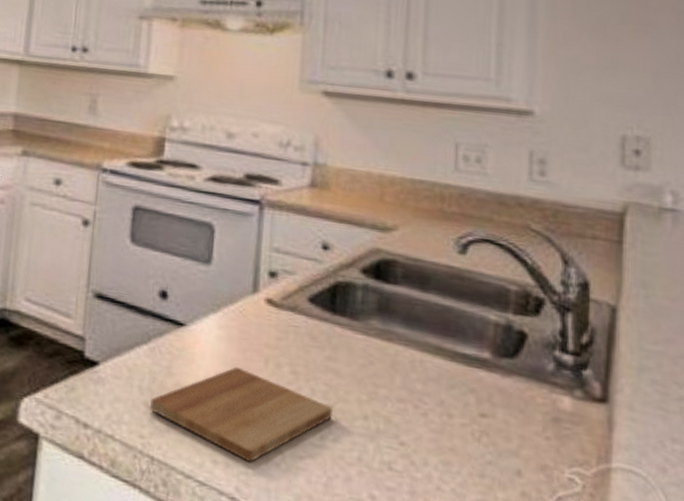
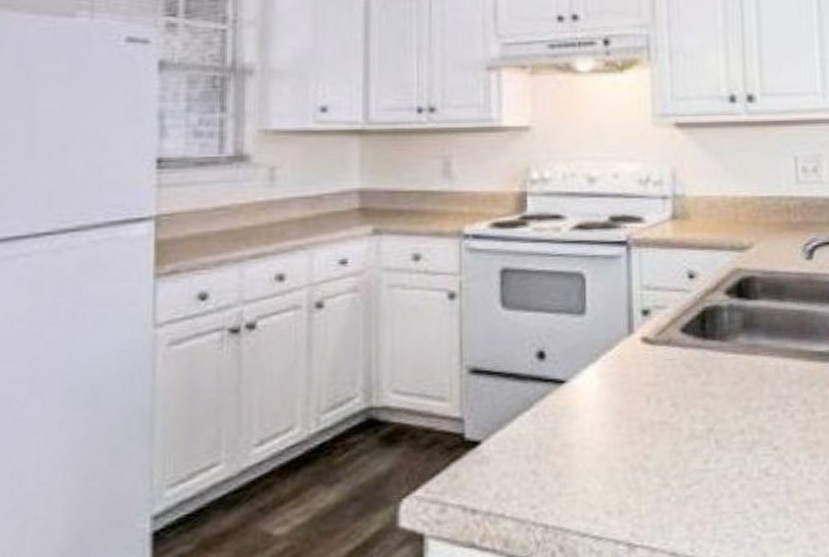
cutting board: present [149,366,334,462] -> none [538,412,714,504]

